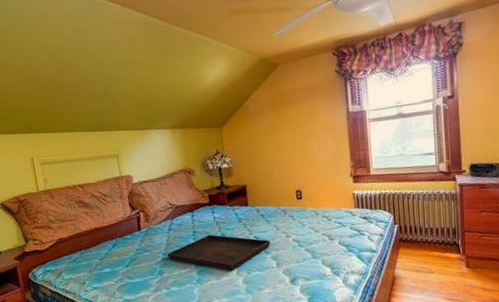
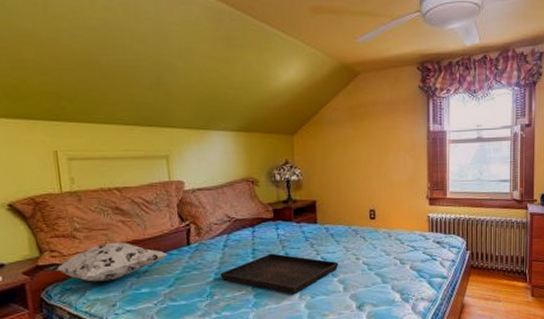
decorative pillow: none [29,230,124,264] -> present [44,242,168,282]

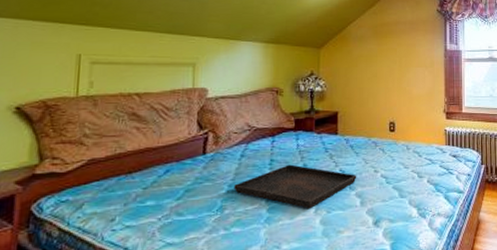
decorative pillow: present [44,242,168,282] -> none [40,149,181,193]

